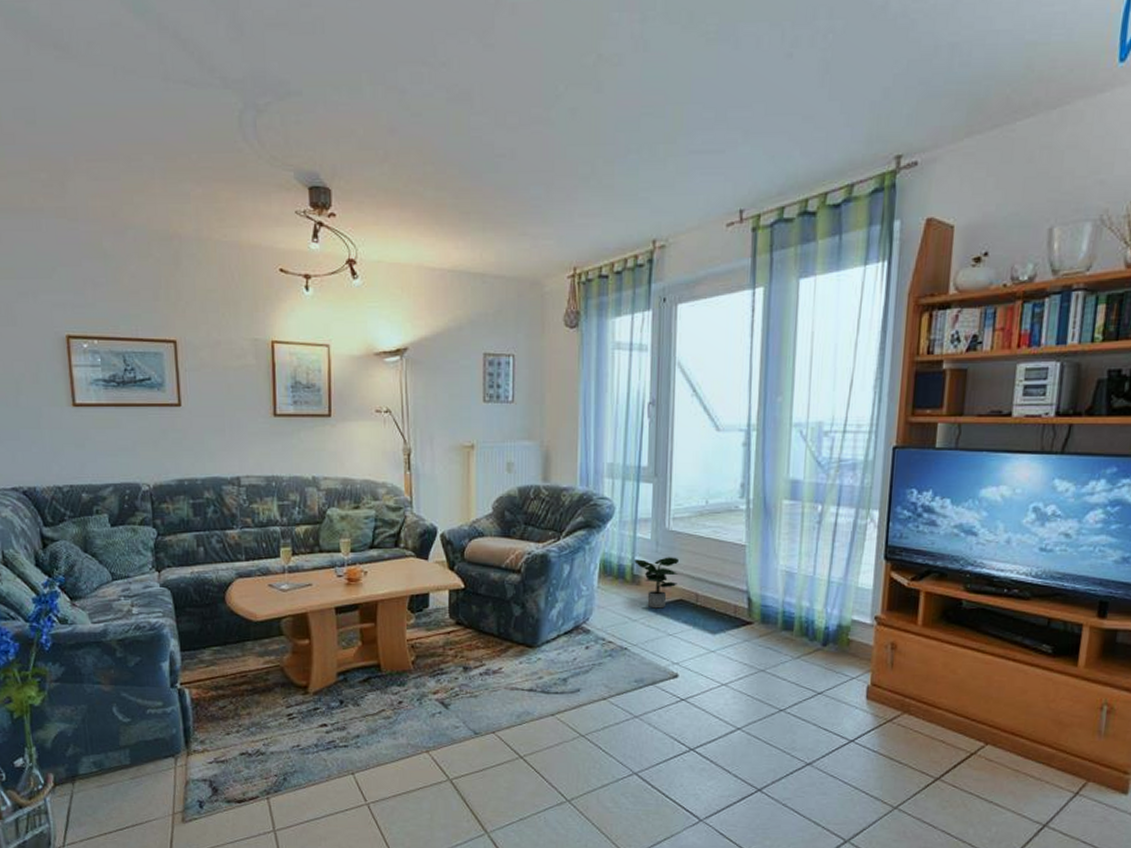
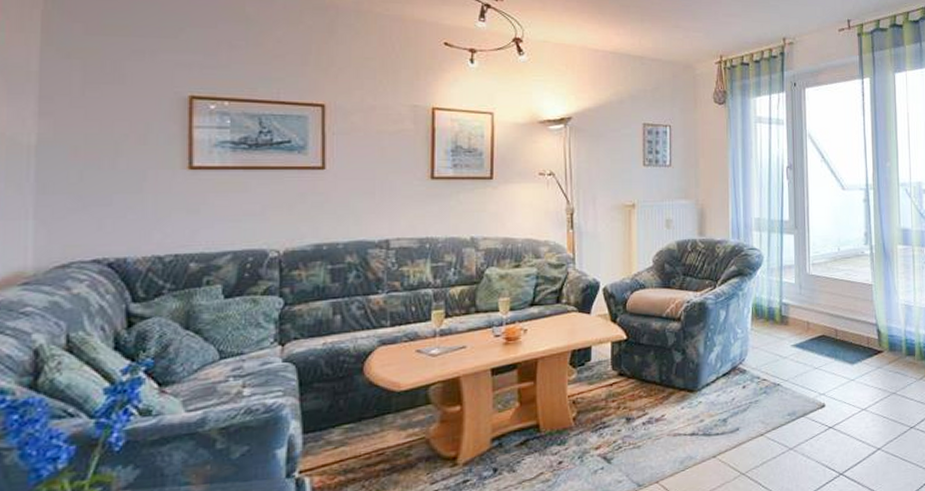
potted plant: present [634,557,680,609] -> none [782,298,820,345]

